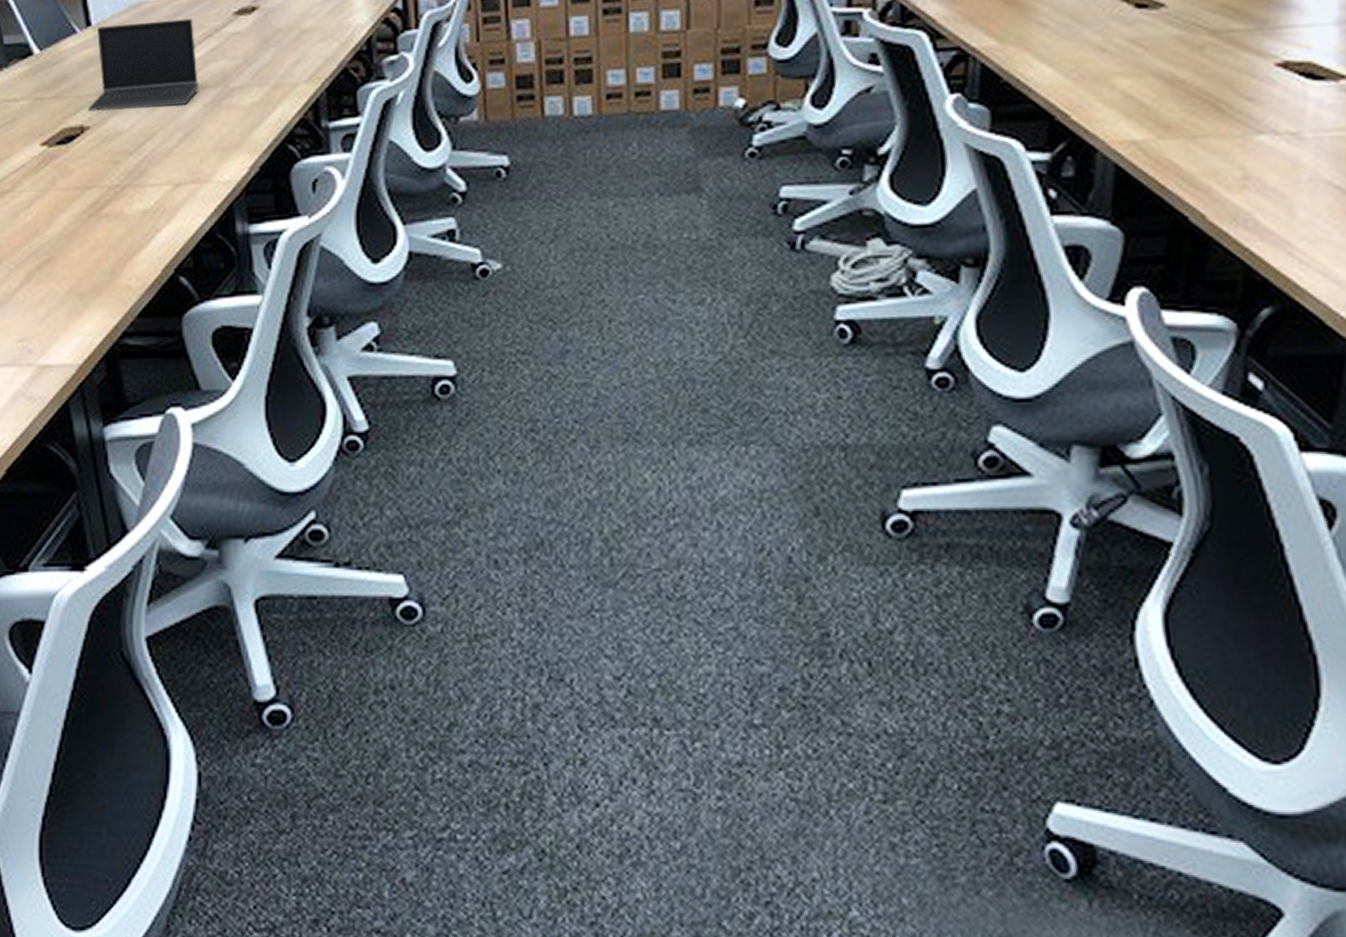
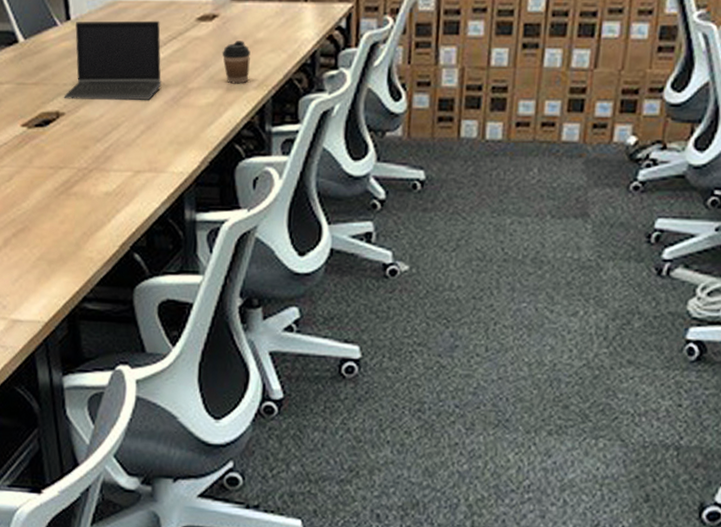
coffee cup: none [265,32,298,80] -> present [222,41,251,84]

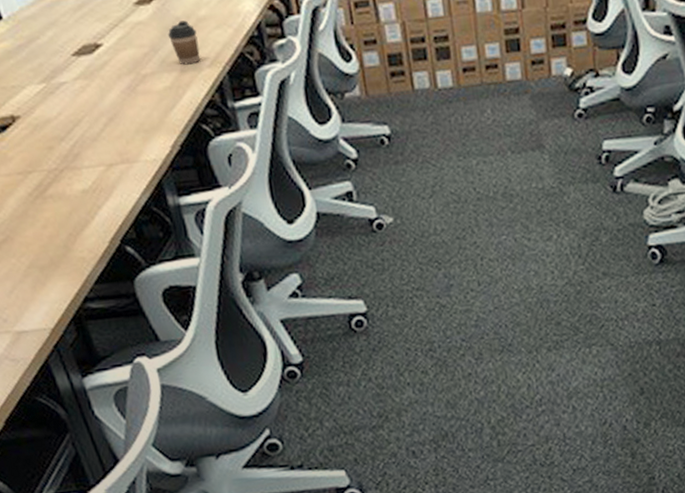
laptop computer: present [63,20,161,100] -> none [9,9,114,102]

